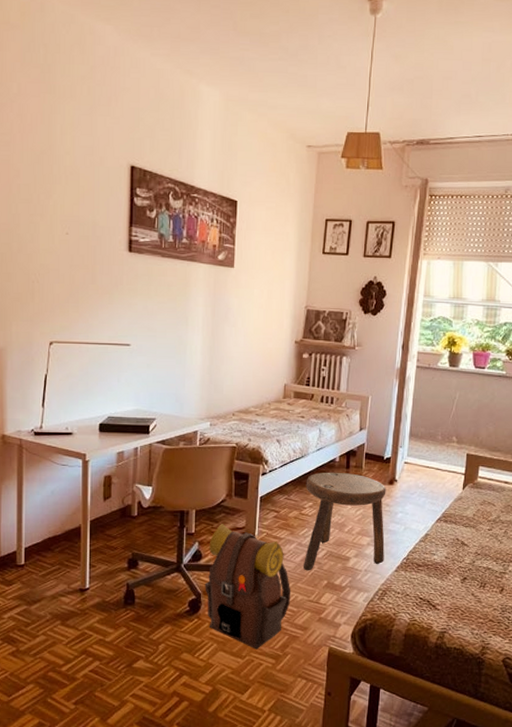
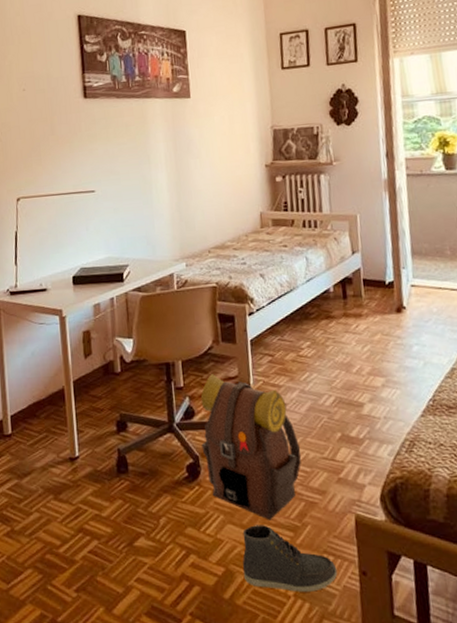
sneaker: none [227,653,308,707] -> present [242,525,338,592]
stool: present [302,472,386,571] -> none [299,304,406,423]

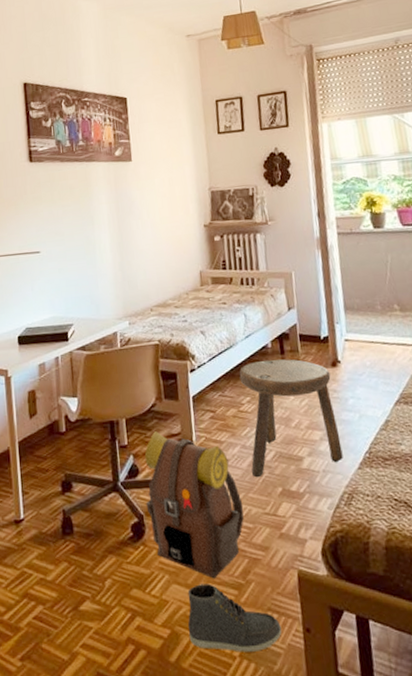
stool: none [299,304,406,423] -> present [239,359,343,478]

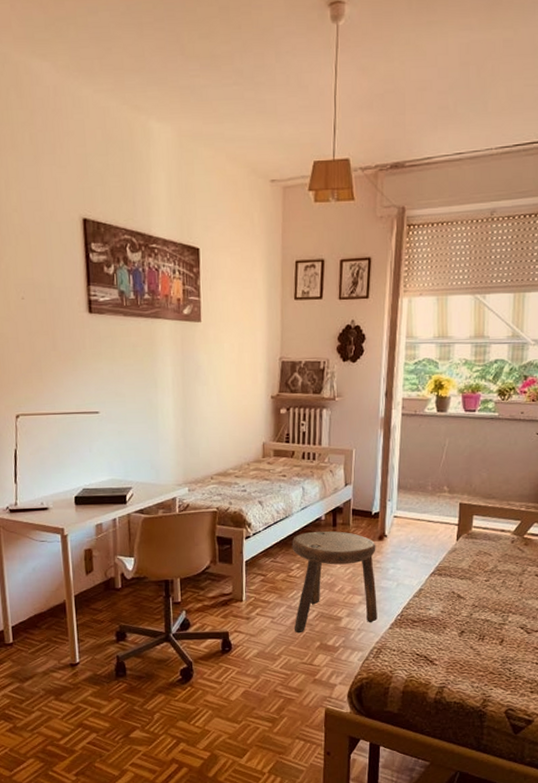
backpack: present [144,431,244,579] -> none [195,591,284,714]
sneaker: present [187,584,282,652] -> none [226,718,306,770]

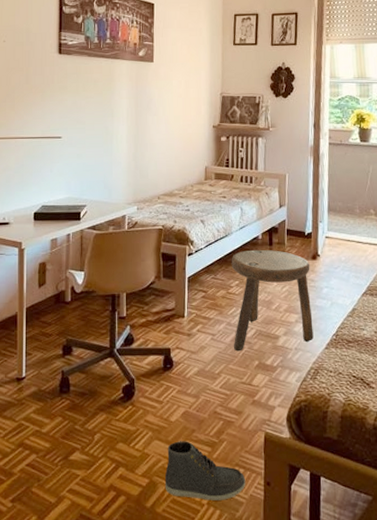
sneaker: none [226,718,306,770] -> present [164,441,246,501]

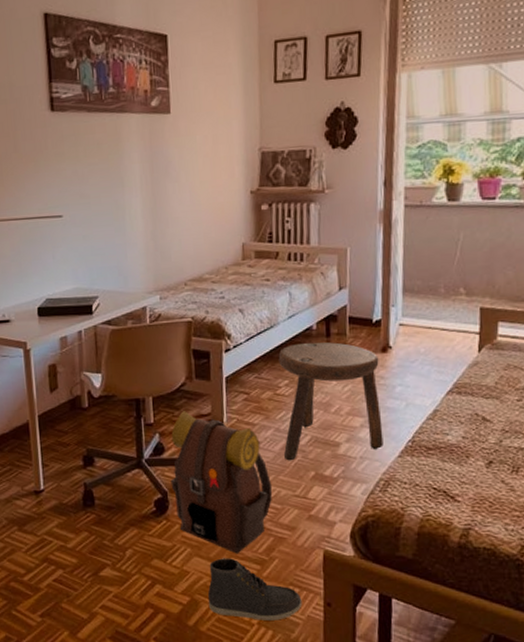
backpack: none [138,306,224,437] -> present [170,411,273,554]

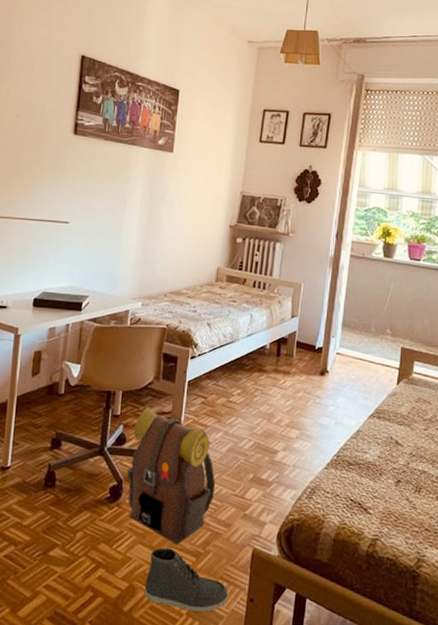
stool: present [278,342,384,461] -> none [228,359,317,463]

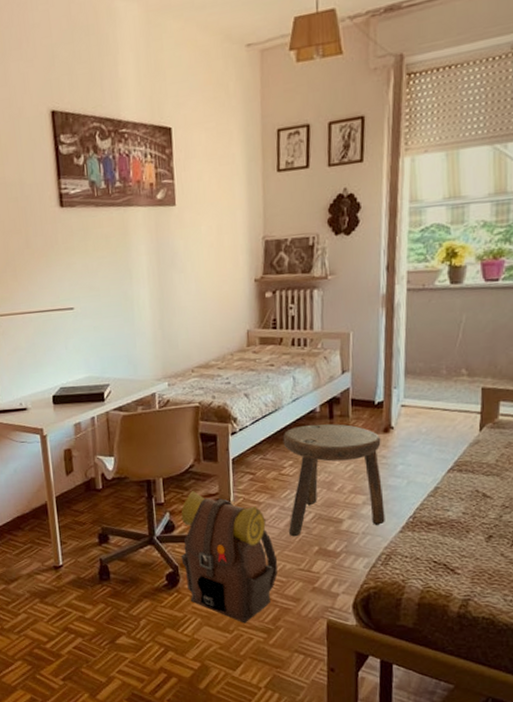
sneaker: present [144,547,229,612] -> none [217,627,307,684]
stool: none [228,359,317,463] -> present [283,424,385,537]

